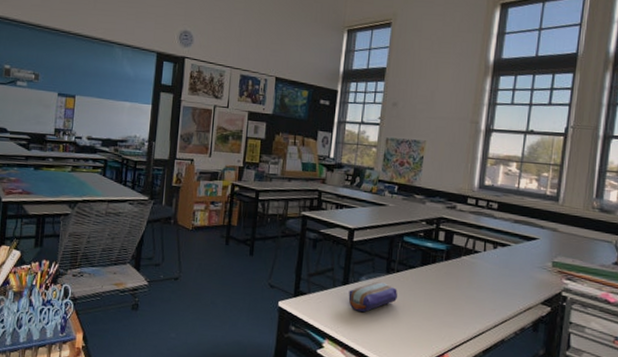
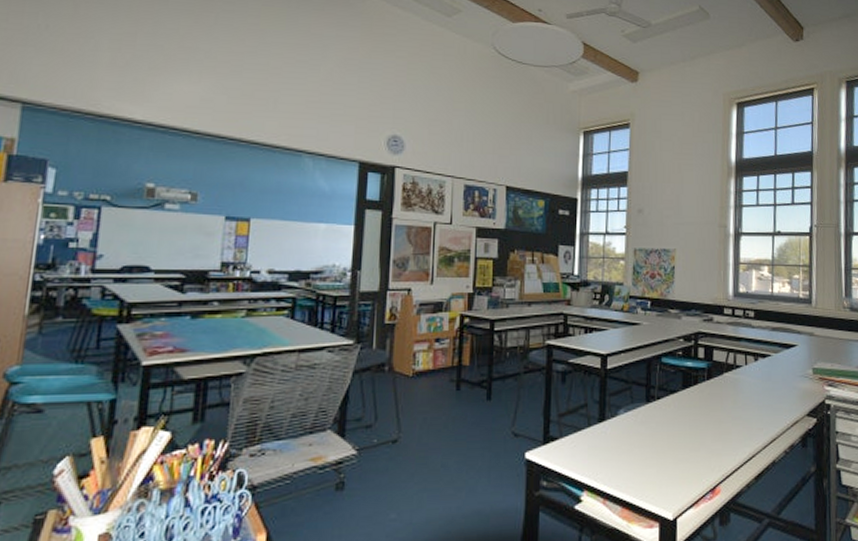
pencil case: present [348,282,397,313] -> none [606,413,660,452]

